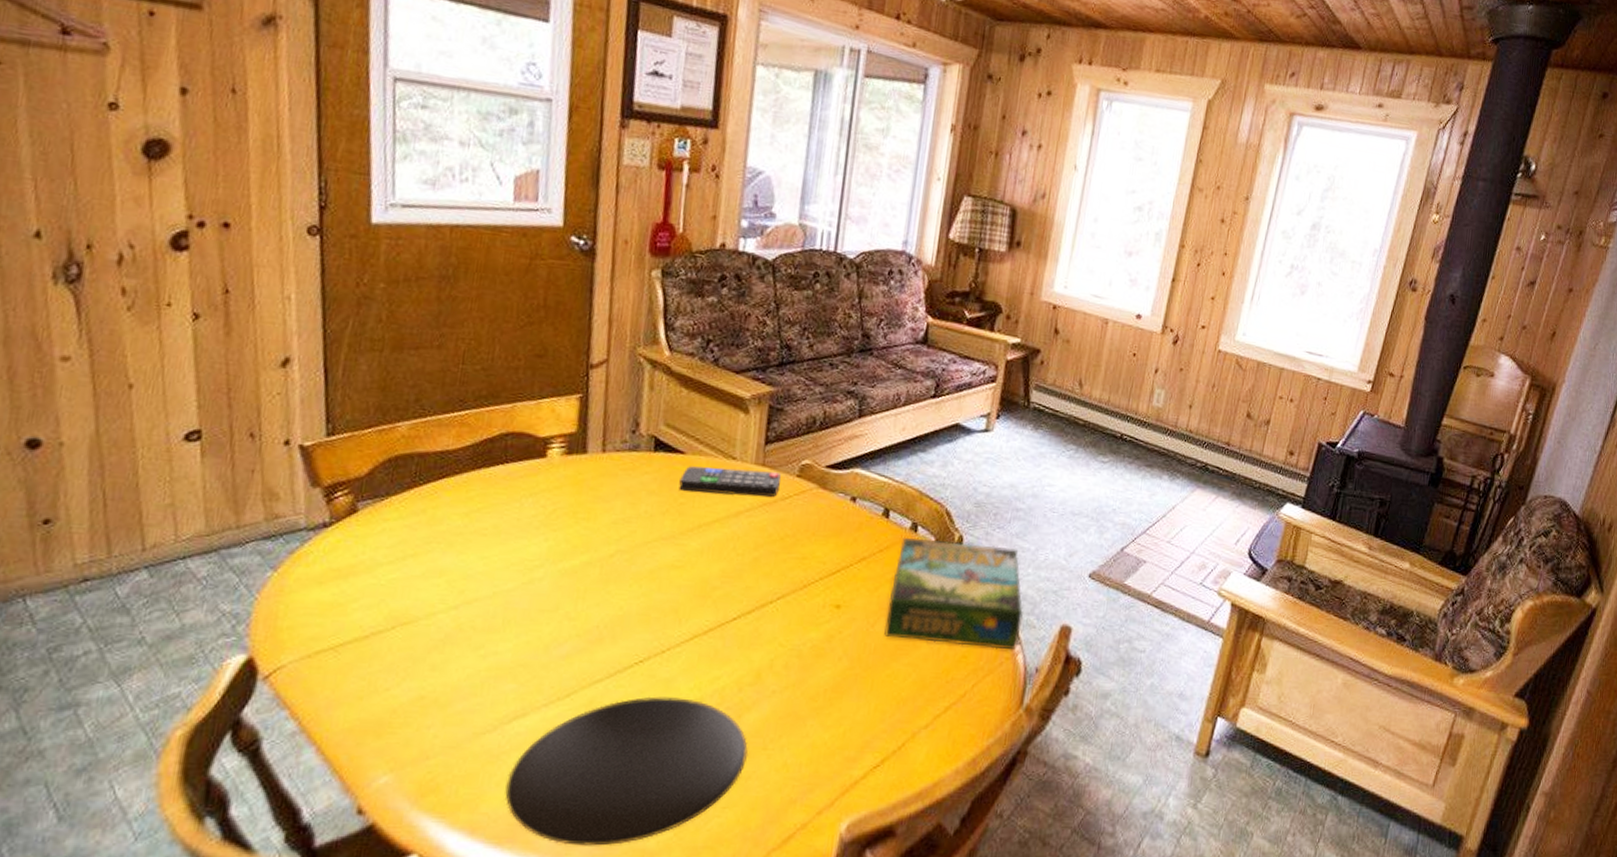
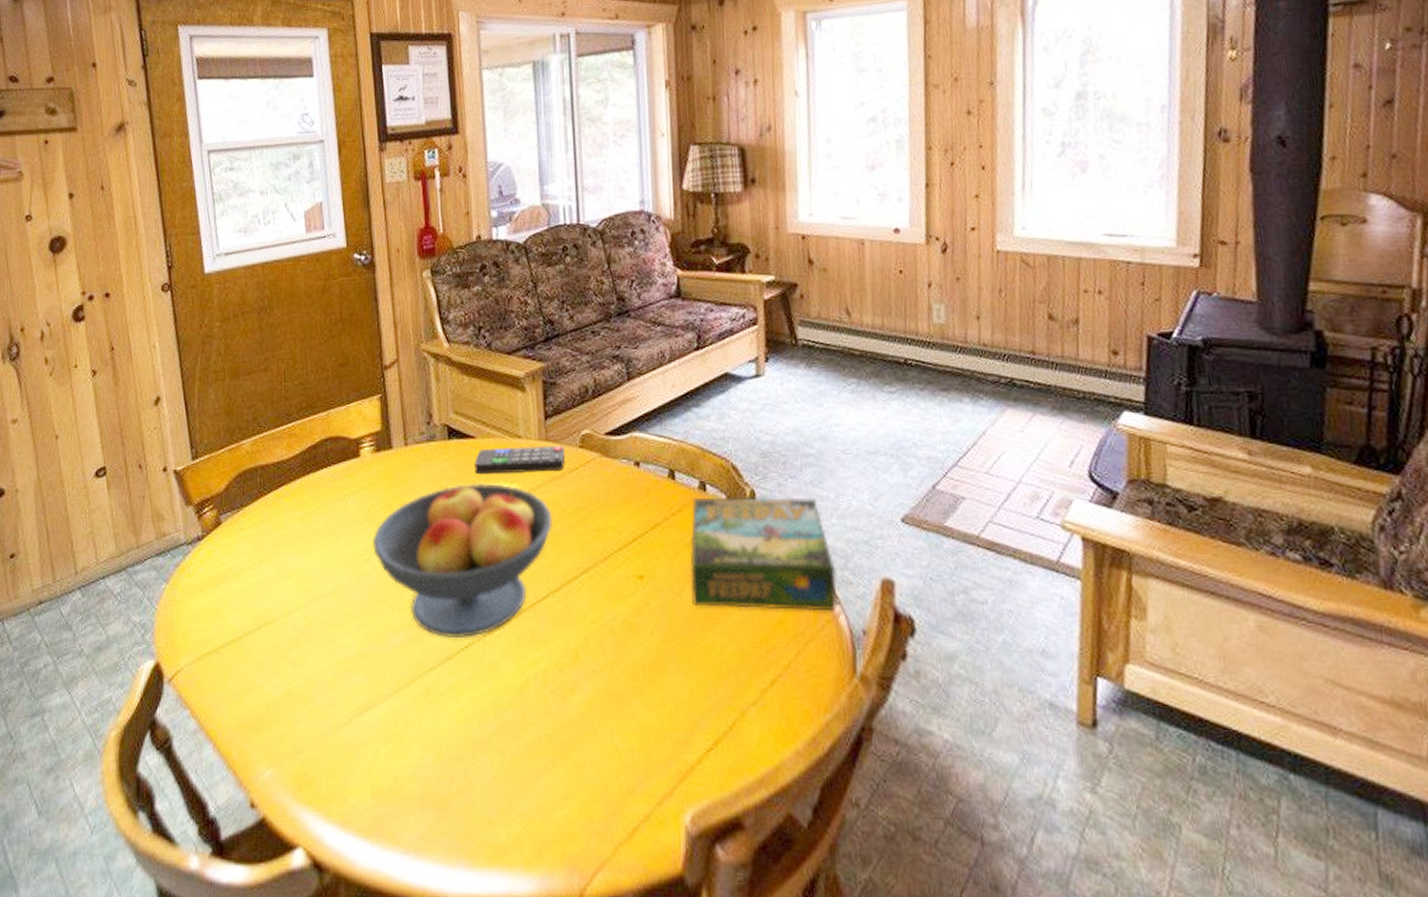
plate: present [505,696,749,846] -> none [367,682,580,840]
fruit bowl: none [548,499,757,653] -> present [373,482,552,639]

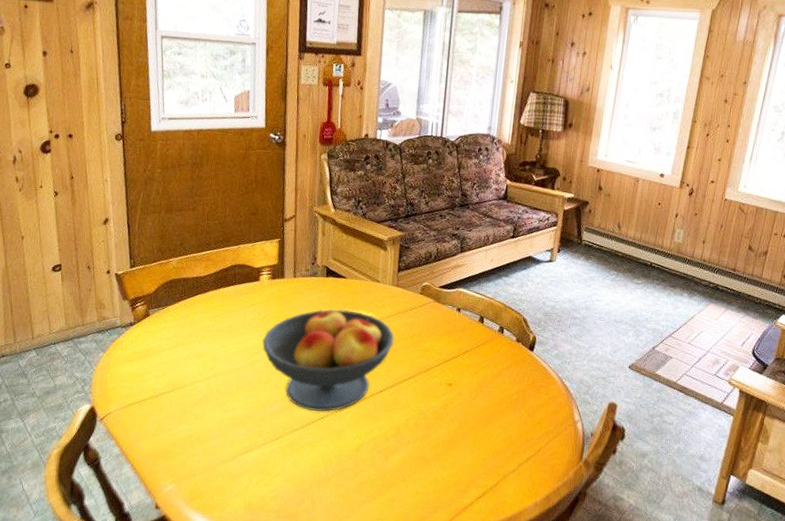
remote control: present [474,446,565,475] -> none [343,287,409,308]
board game: present [690,496,838,612] -> none [482,337,581,420]

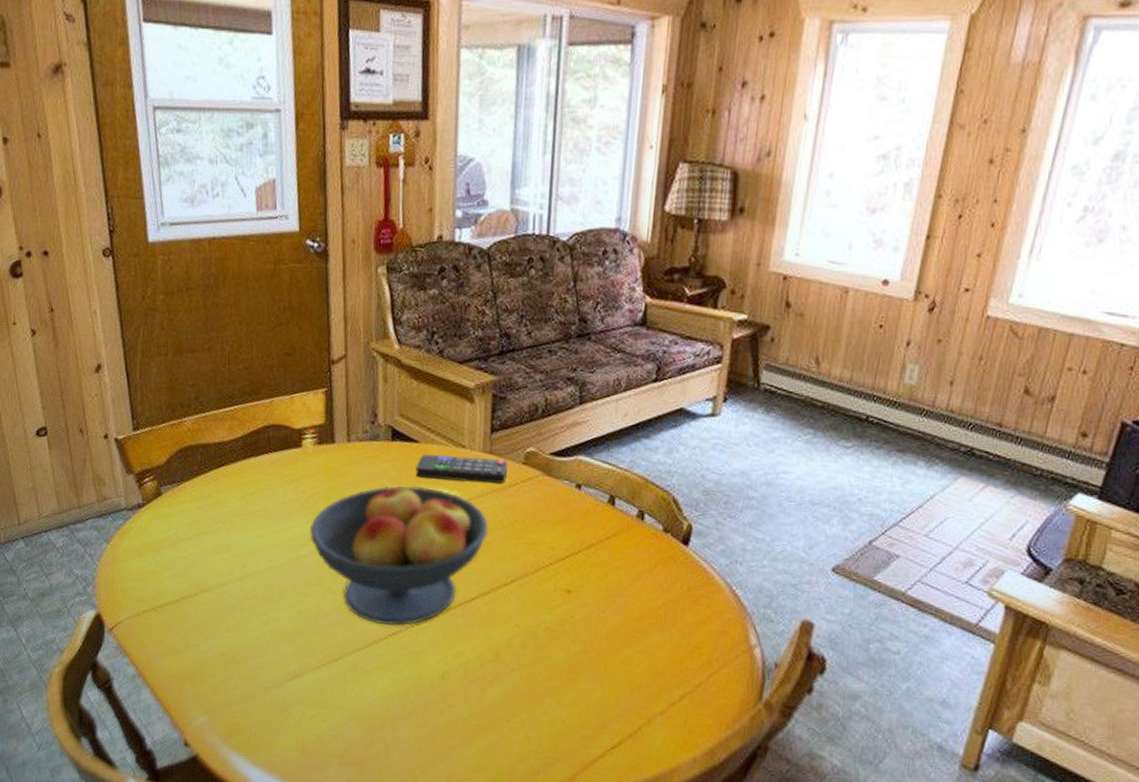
remote control: none [343,287,409,308] -> present [415,454,508,484]

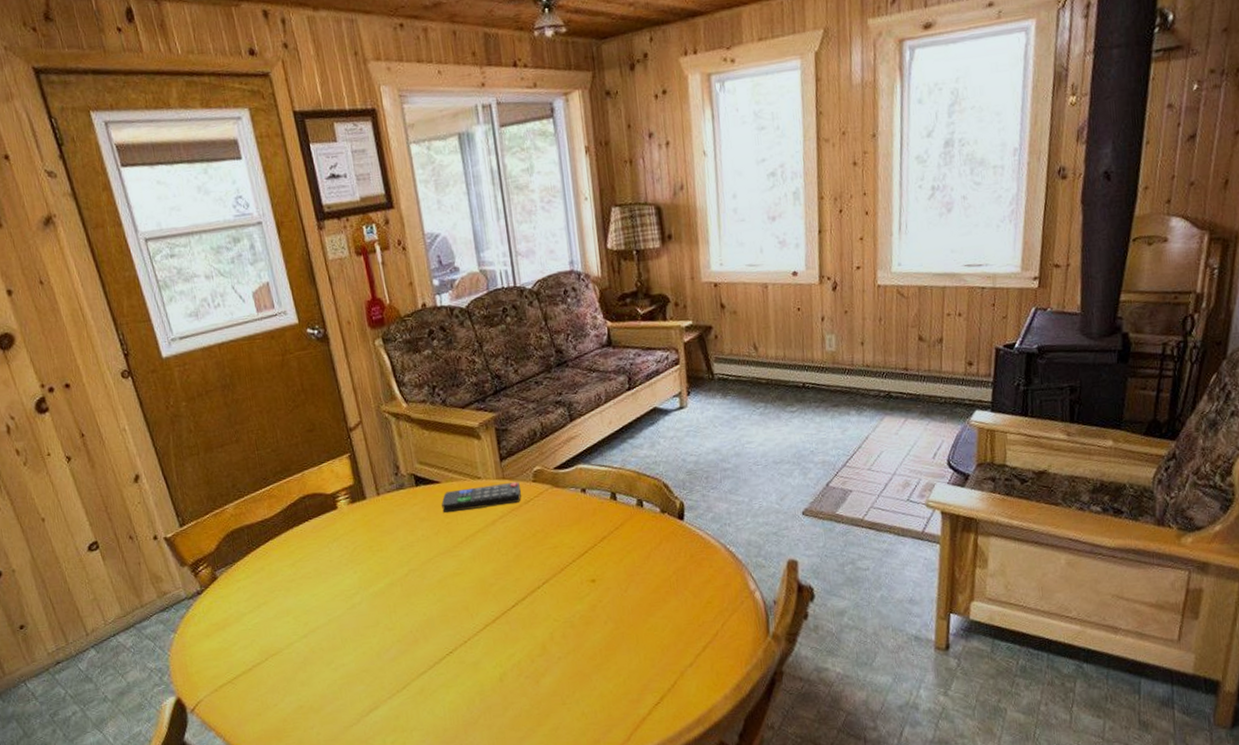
fruit bowl: present [310,485,489,626] -> none [358,519,515,648]

